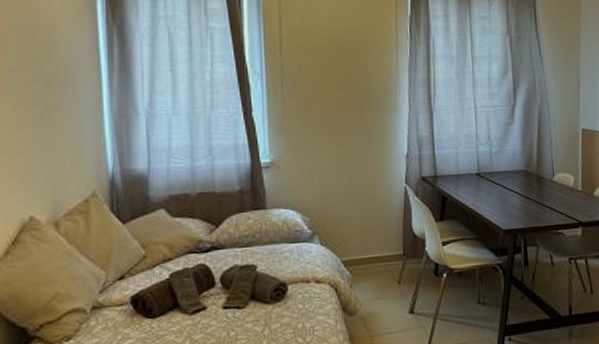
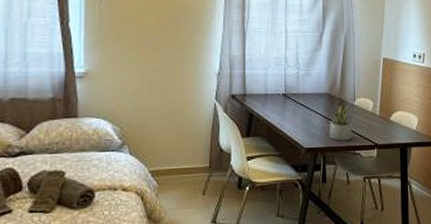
succulent plant: none [528,181,554,221] -> present [329,105,353,141]

